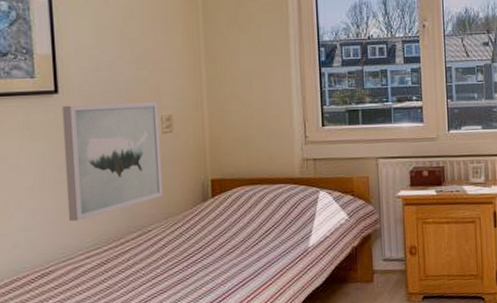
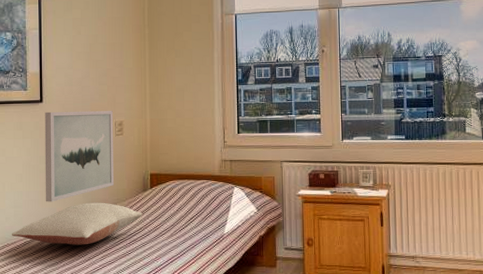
pillow: none [21,217,202,274] -> present [11,202,142,245]

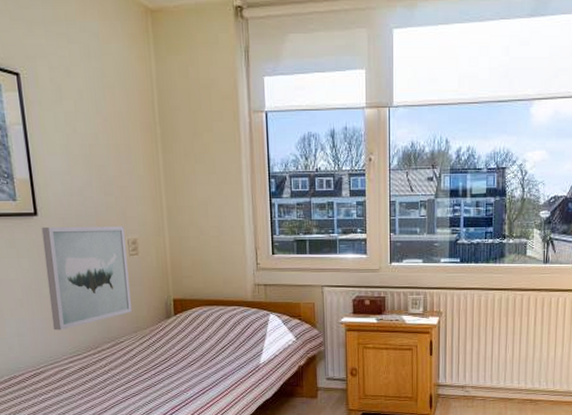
pillow: present [11,202,142,245] -> none [17,330,167,377]

